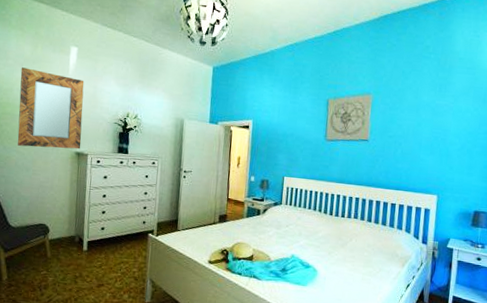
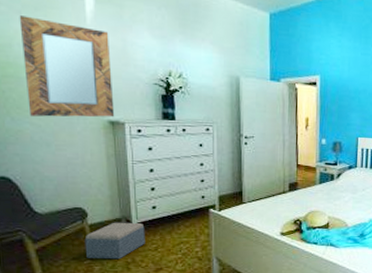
footstool: none [43,239,93,273] -> present [84,222,145,260]

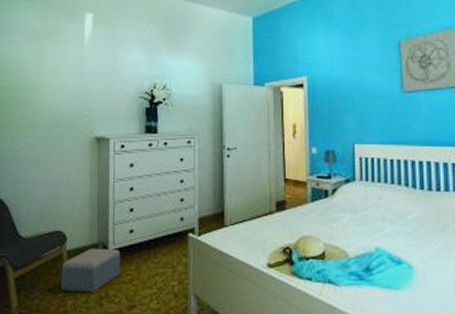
home mirror: present [19,15,115,118] -> none [27,43,102,136]

